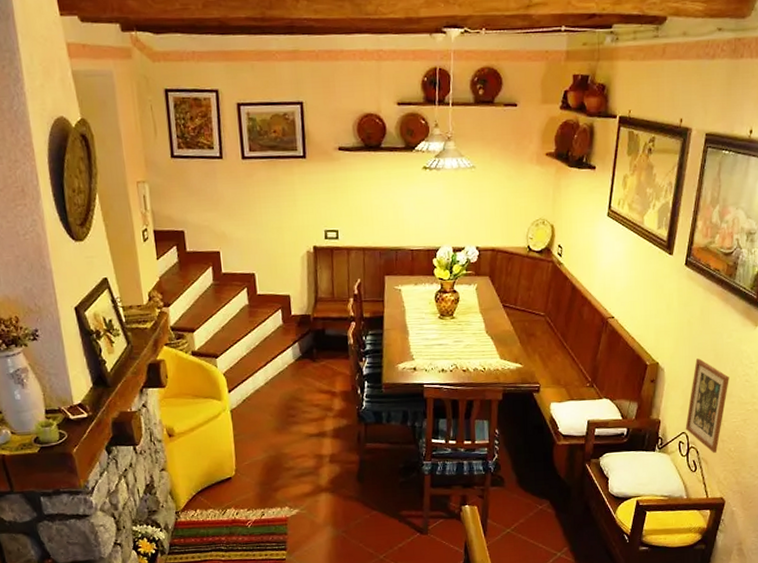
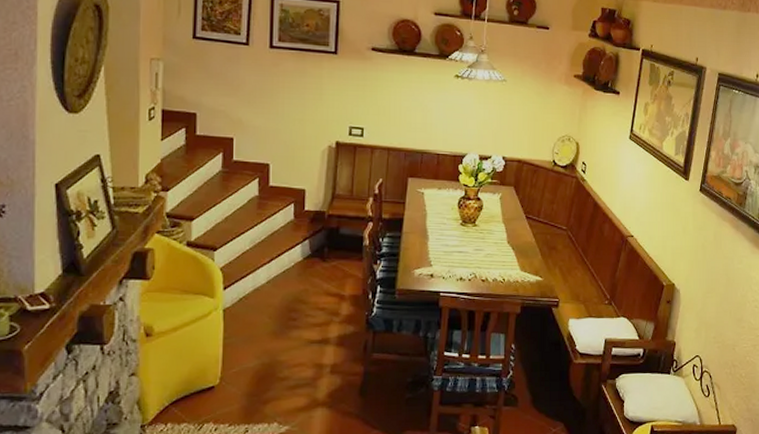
picture frame: present [685,358,729,453] -> none [699,282,740,378]

